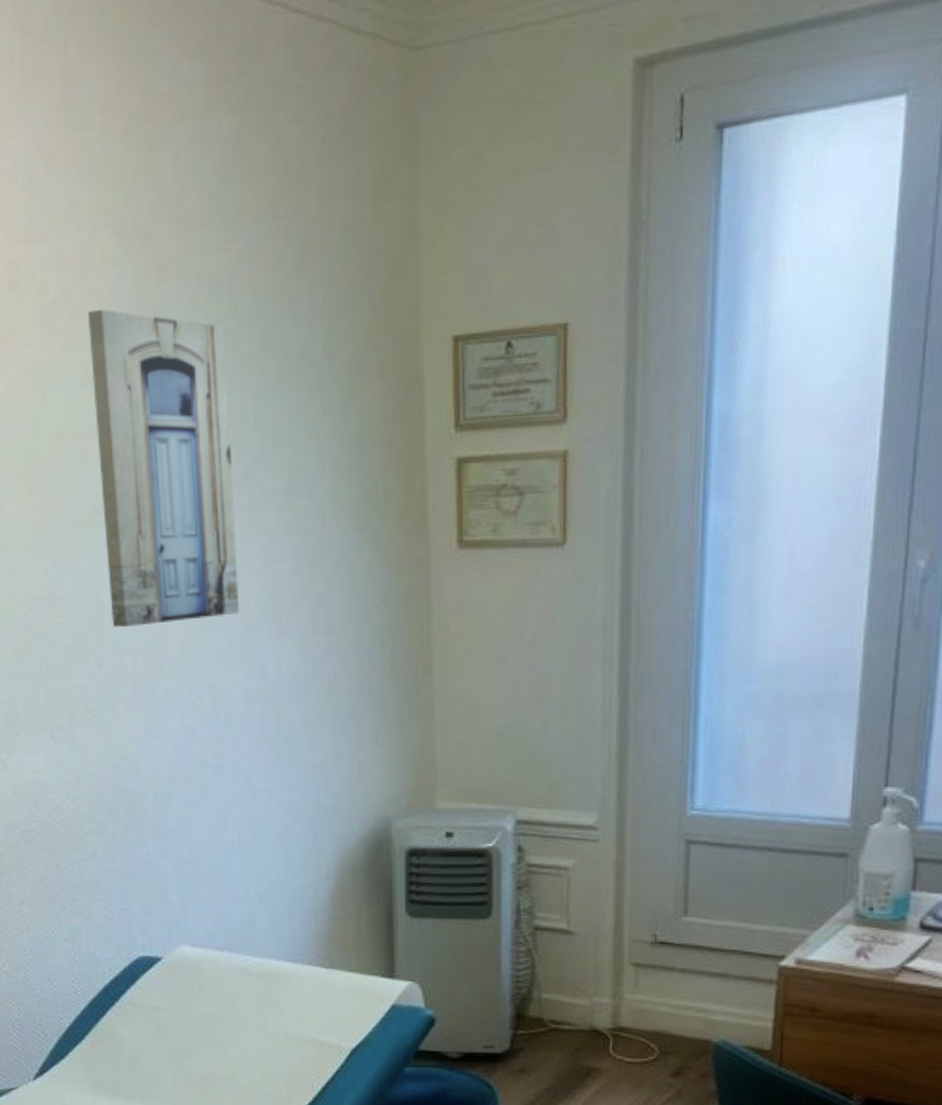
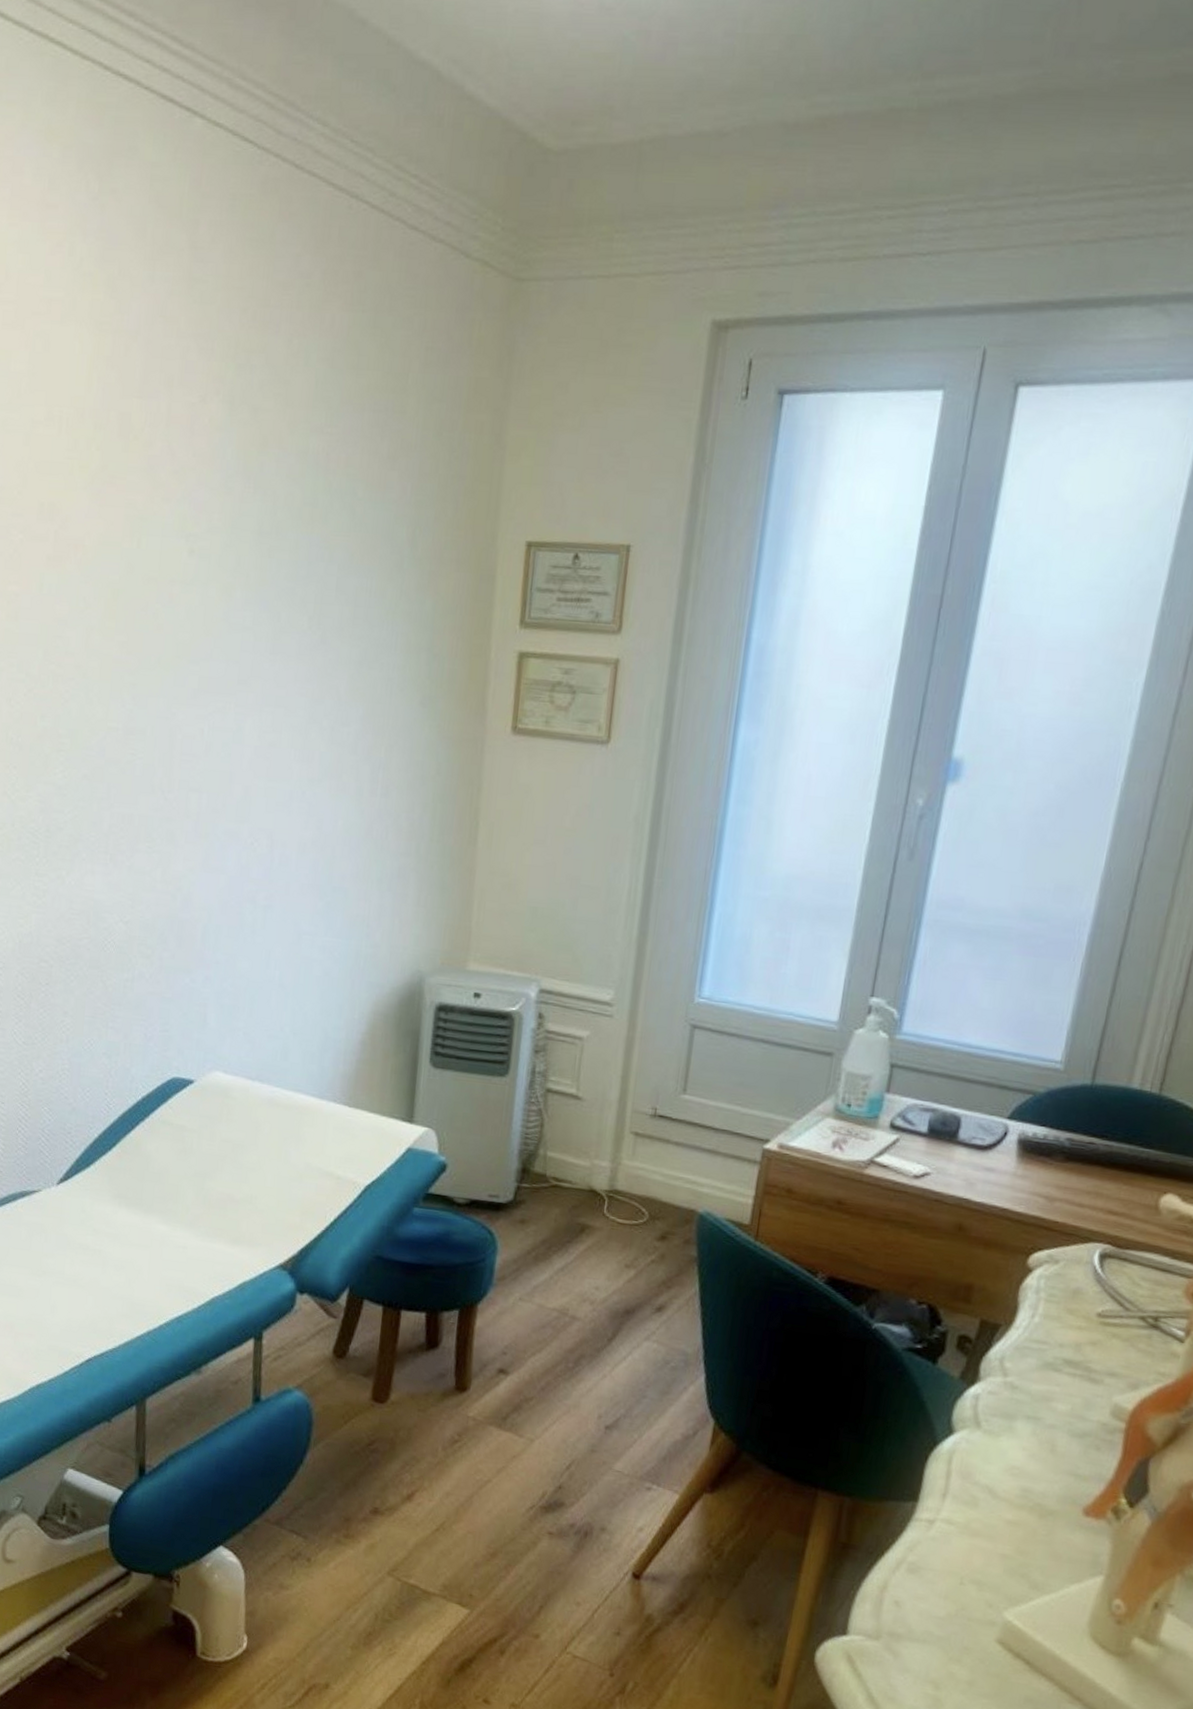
wall art: present [87,309,240,628] -> none [181,468,318,768]

